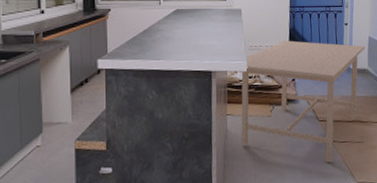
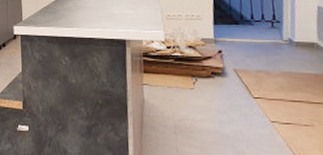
dining table: present [241,40,365,163] -> none [158,10,313,145]

